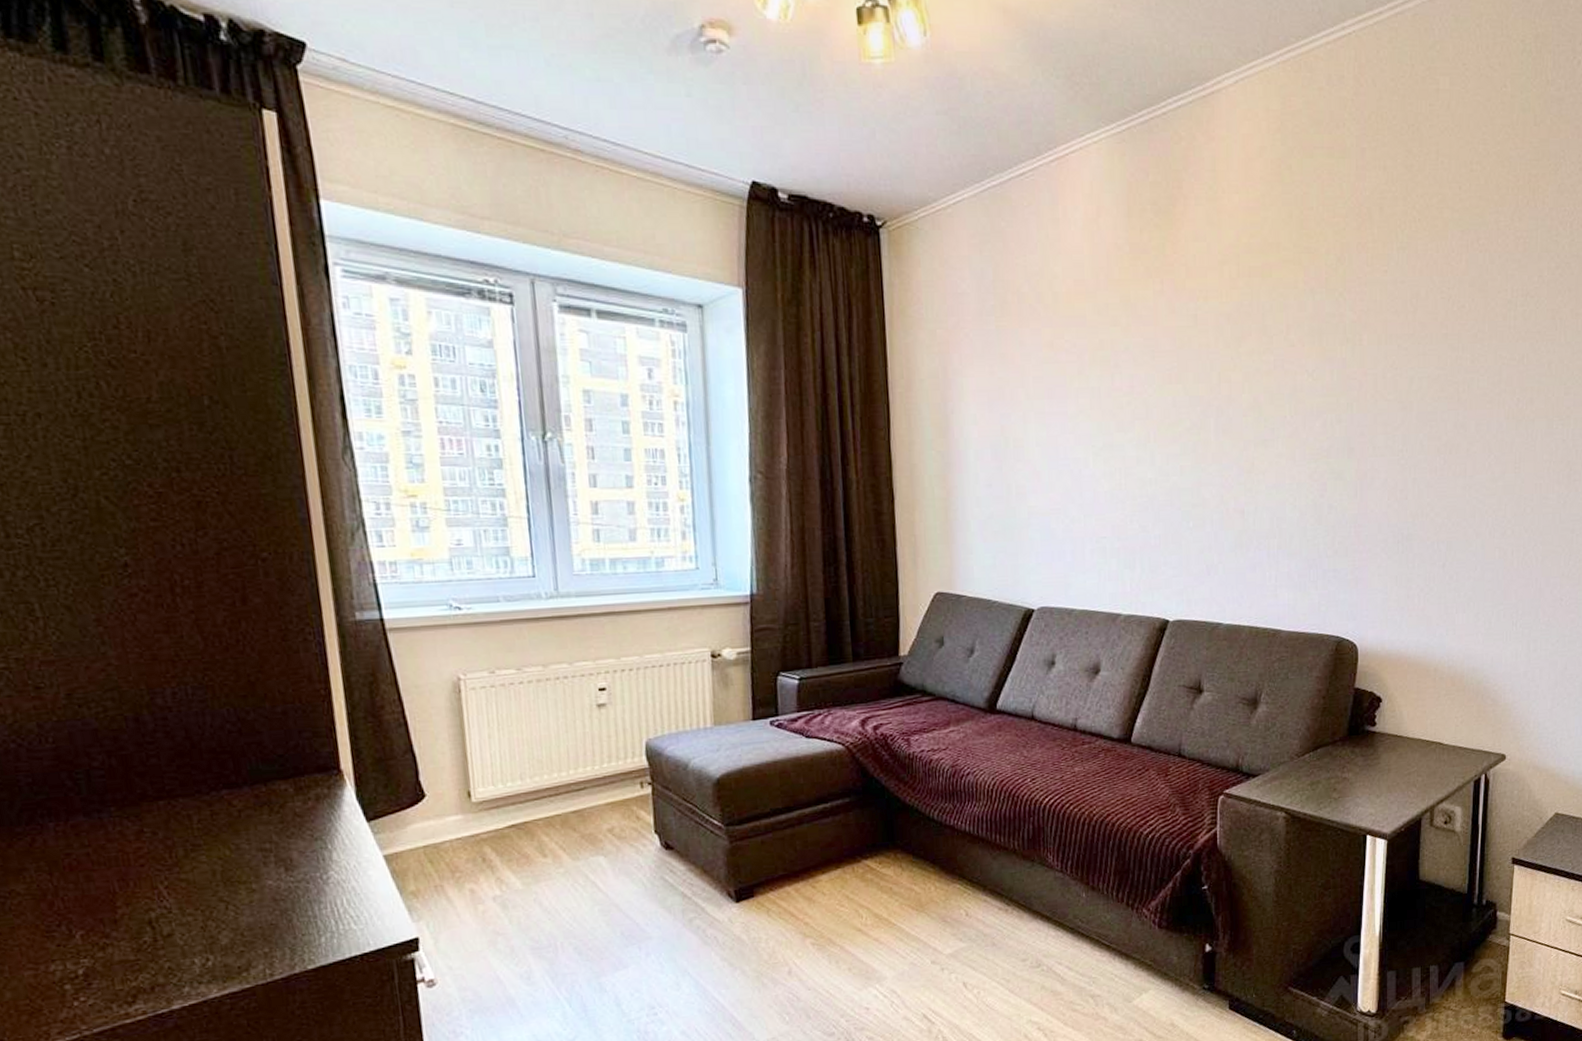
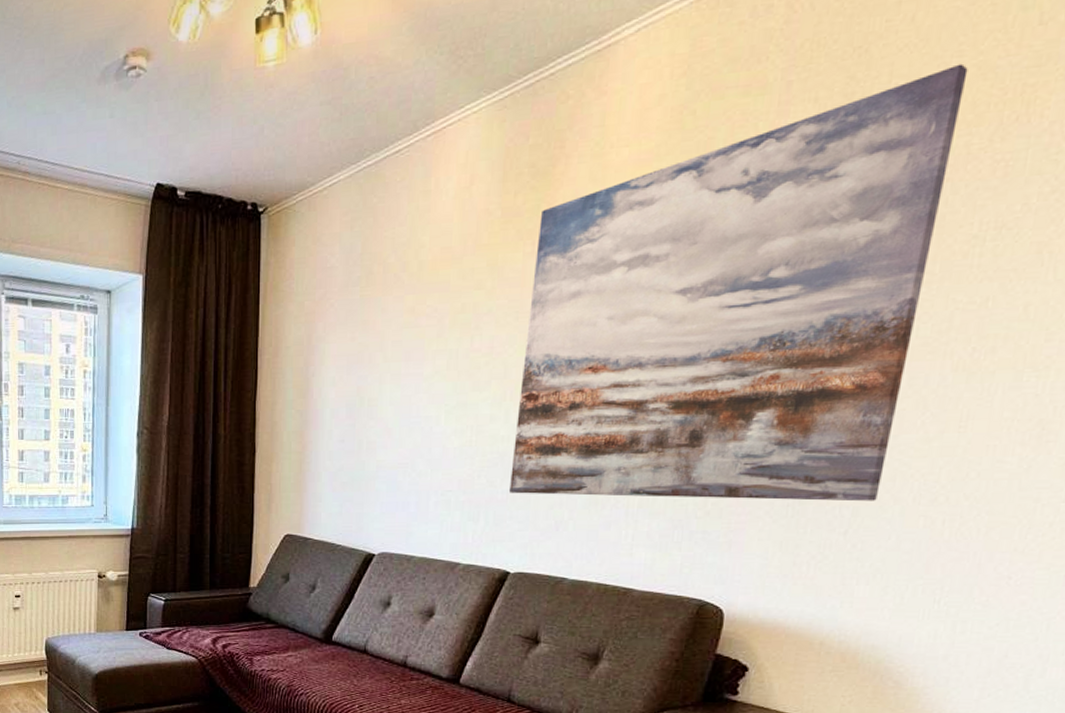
wall art: none [1160,150,1491,539] -> present [508,63,968,502]

